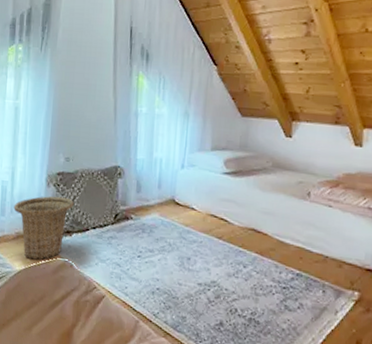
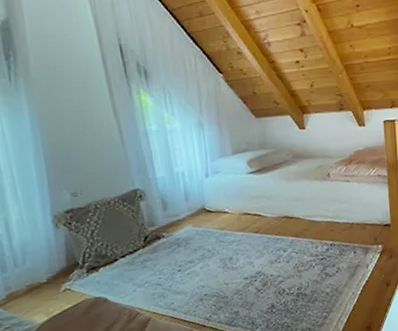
basket: present [13,196,74,260] -> none [16,233,94,308]

